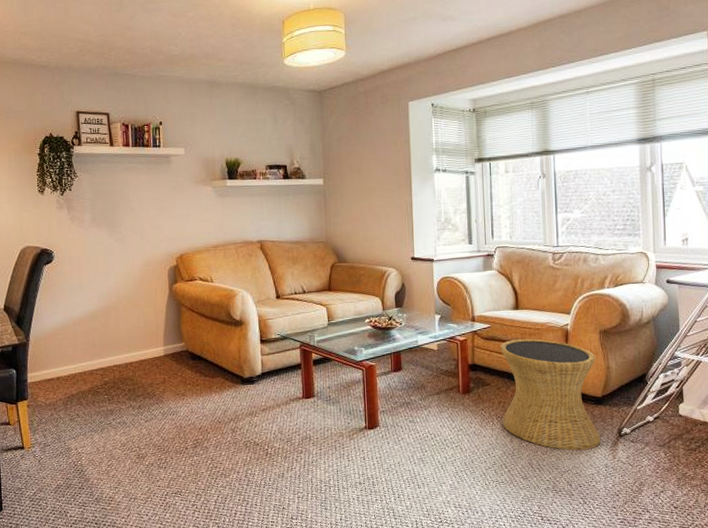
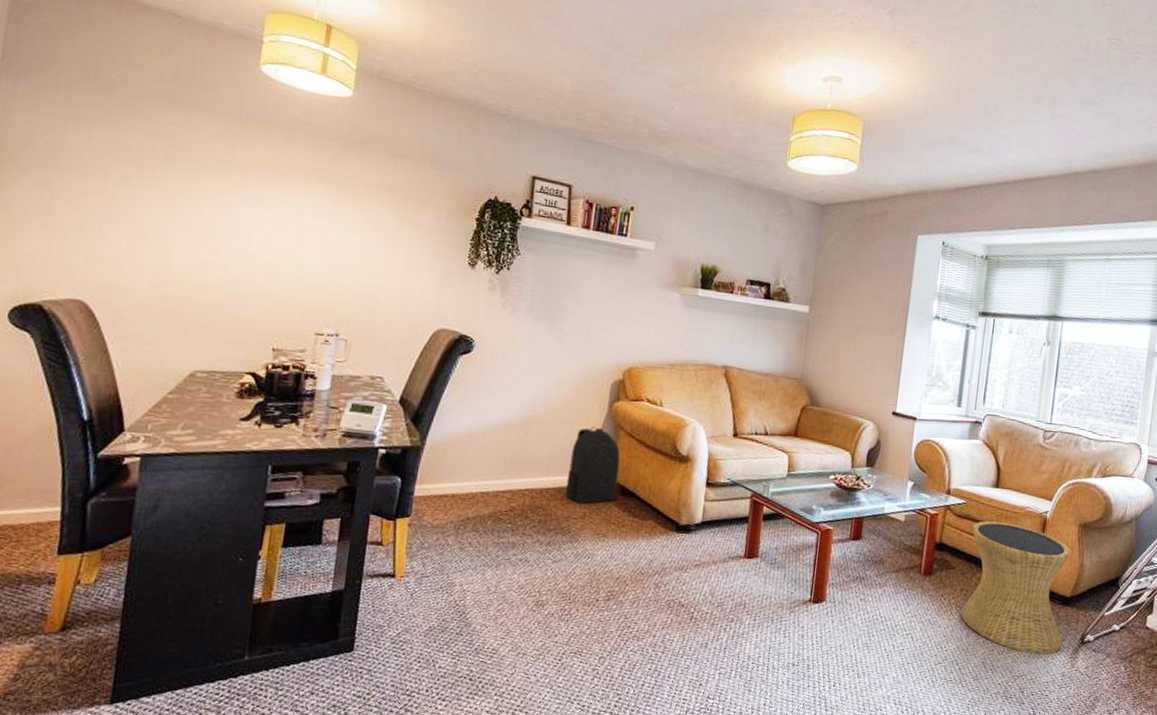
backpack: none [145,307,187,372] -> present [565,426,620,504]

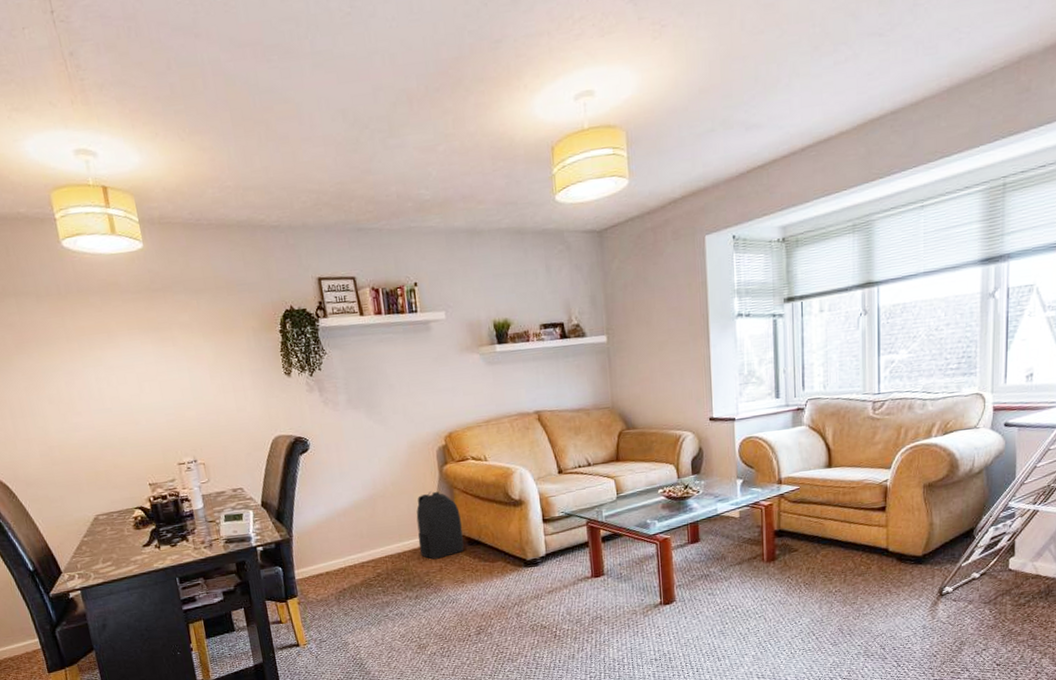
side table: present [961,521,1071,654] -> none [809,498,919,614]

